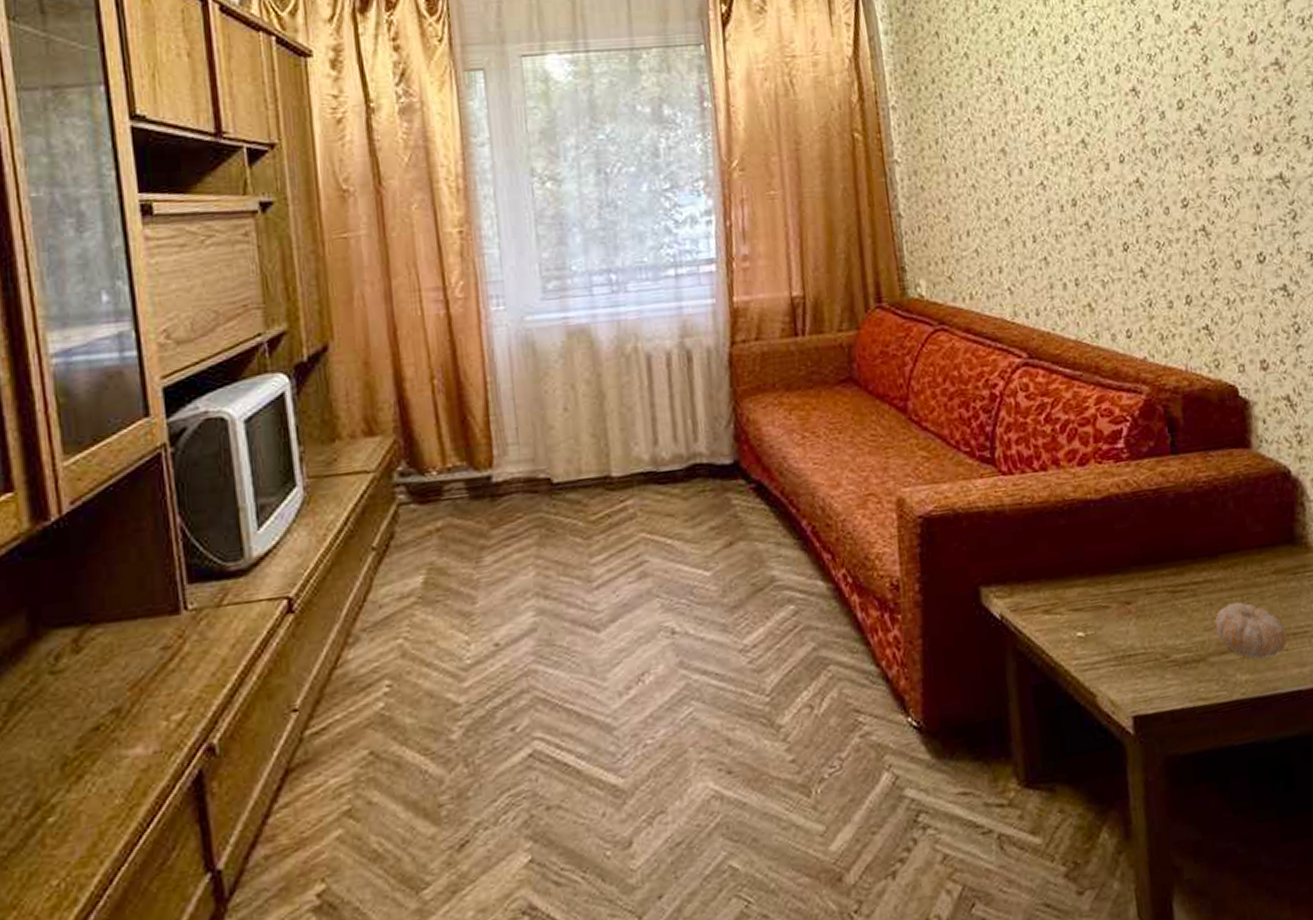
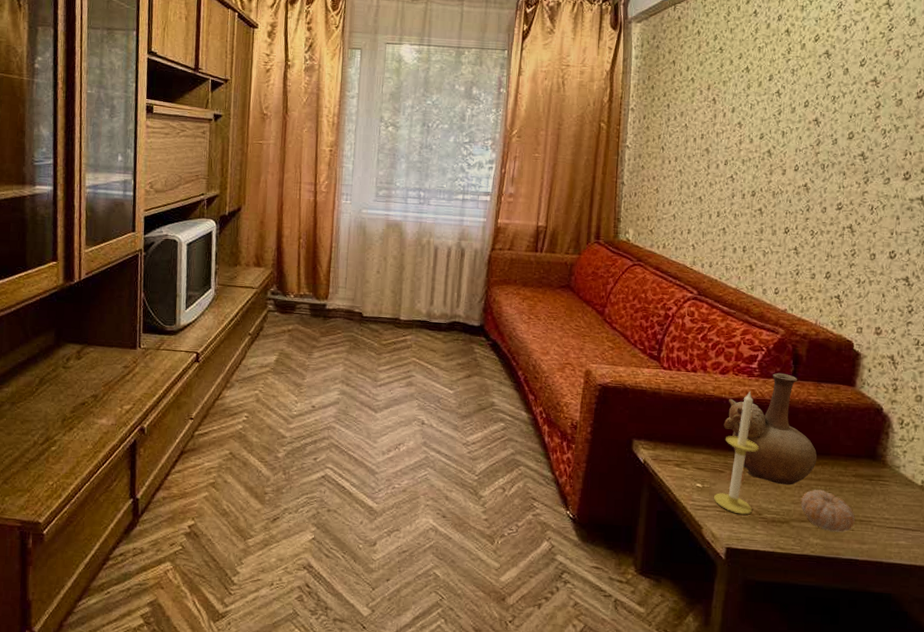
vase: none [1096,447,1224,608] -> present [723,372,818,485]
candle: none [1102,482,1156,664] -> present [714,391,758,515]

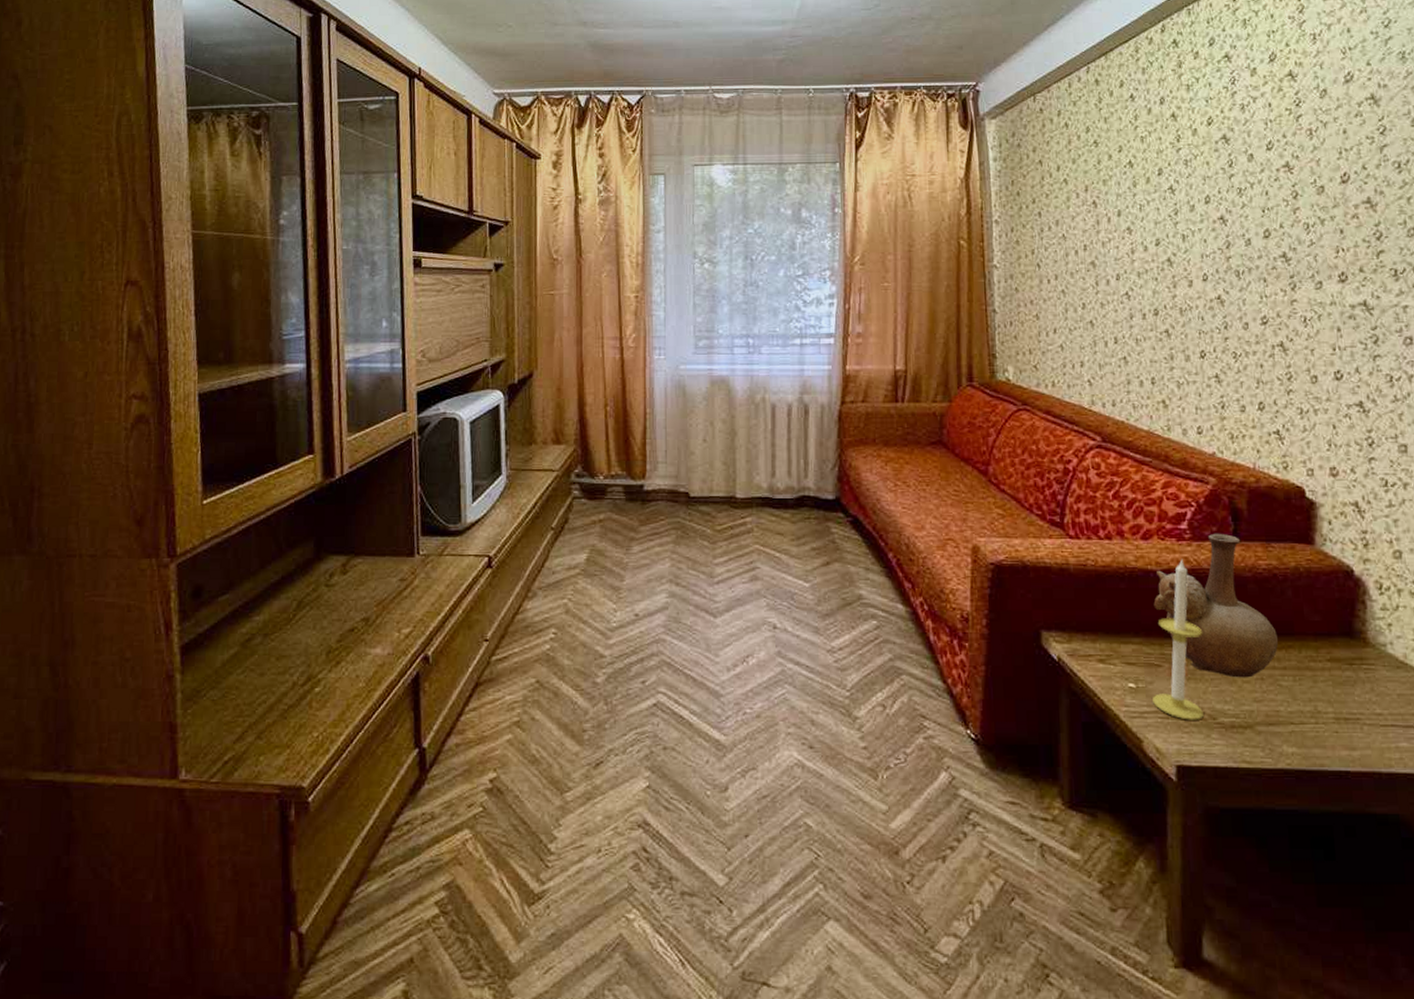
fruit: present [800,489,856,533] -> none [1264,681,1339,736]

